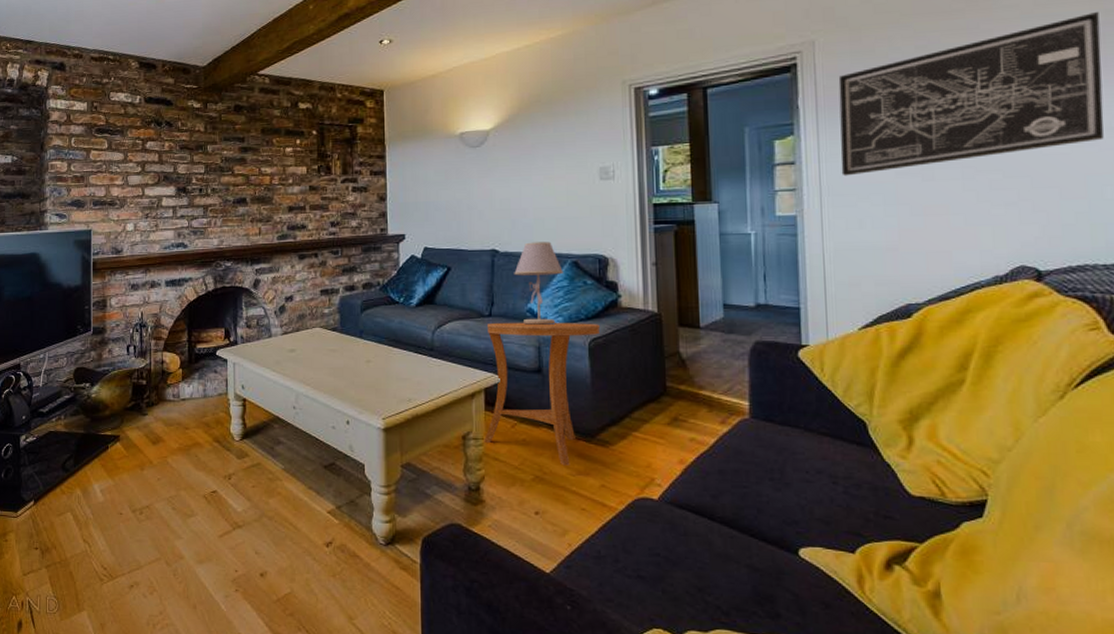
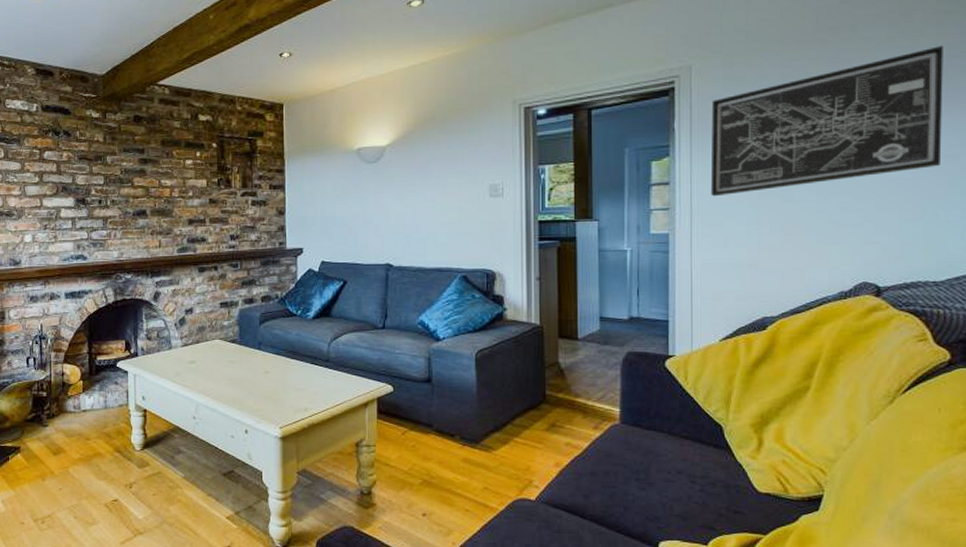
side table: present [484,322,601,466] -> none [376,334,487,470]
table lamp: present [514,242,563,326] -> none [407,256,453,338]

